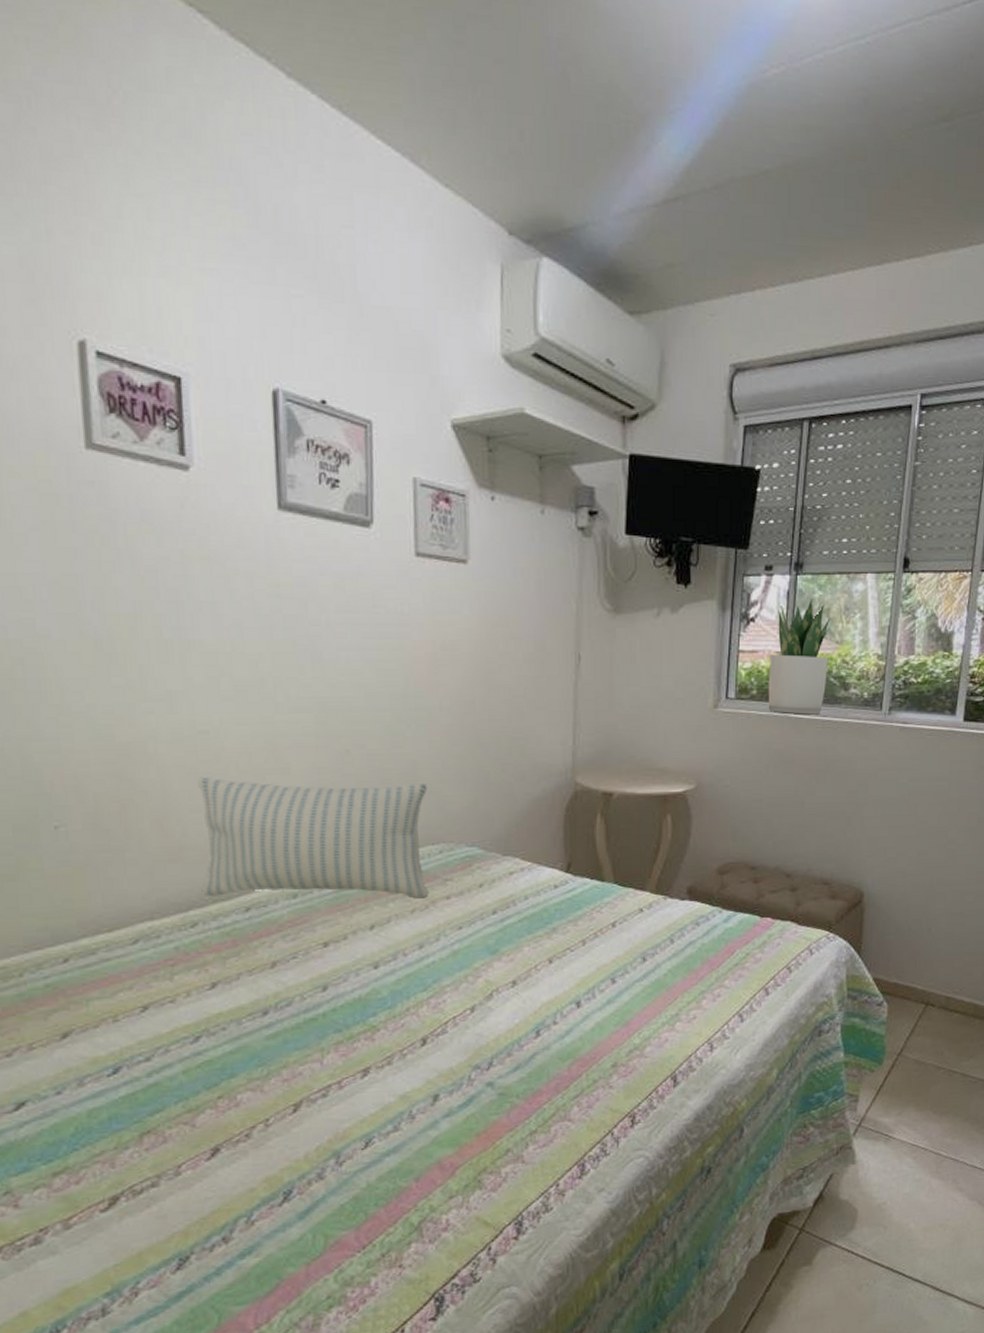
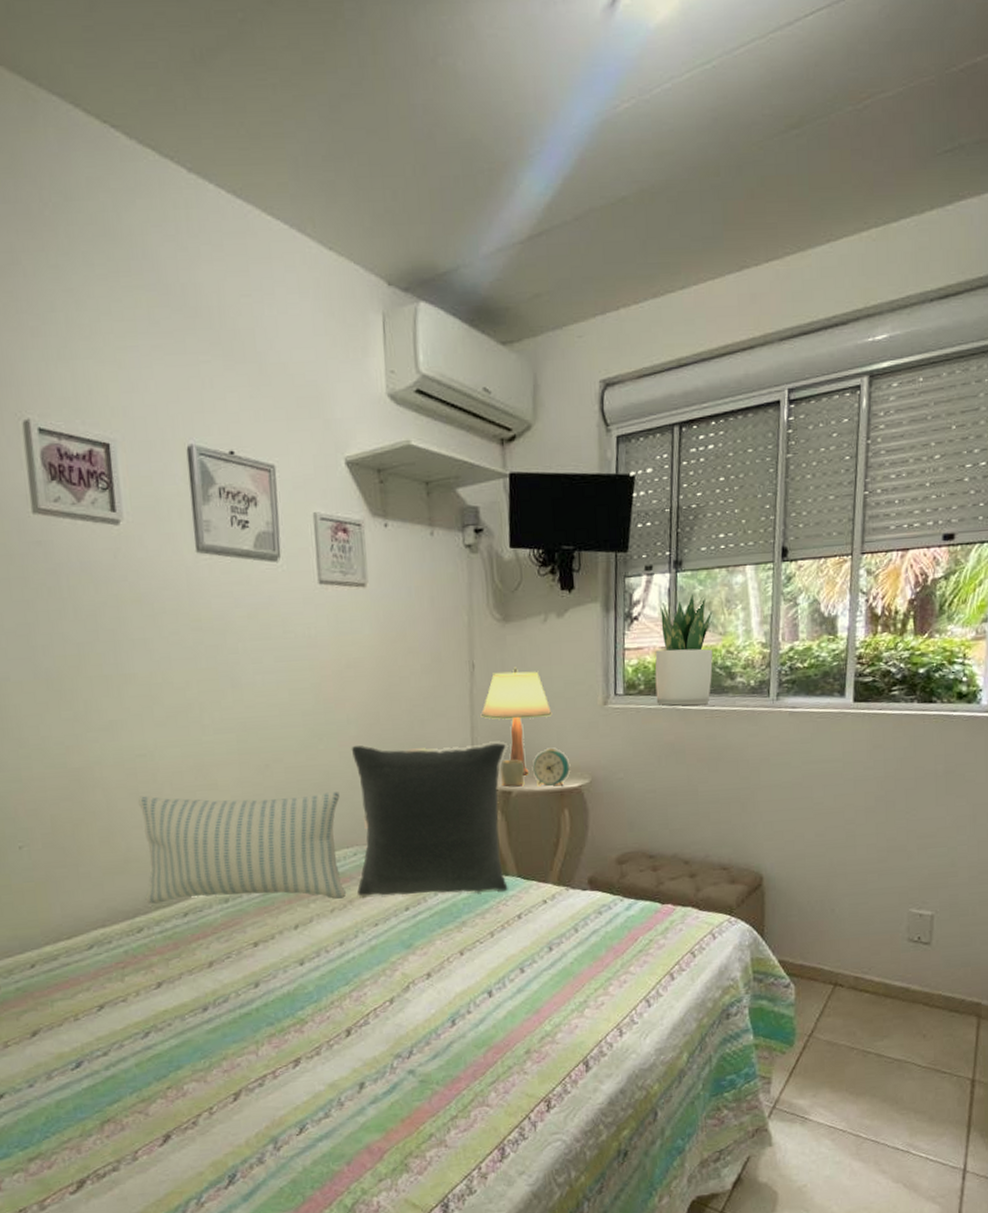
pillow: none [442,736,609,898] -> present [351,743,508,897]
table lamp: none [586,663,659,777] -> present [482,668,551,776]
mug: none [602,759,627,788] -> present [500,759,524,786]
alarm clock: none [637,749,675,790] -> present [533,747,570,786]

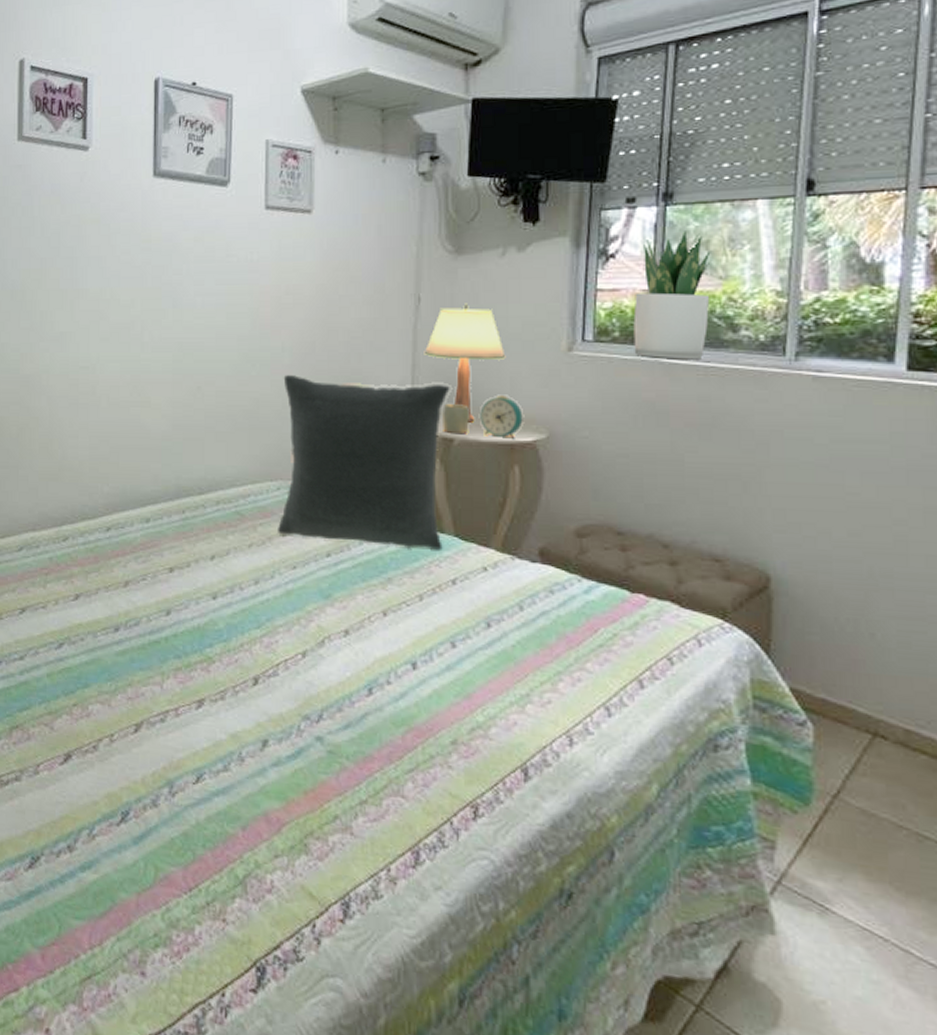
pillow: present [138,791,346,904] -> none [74,407,268,534]

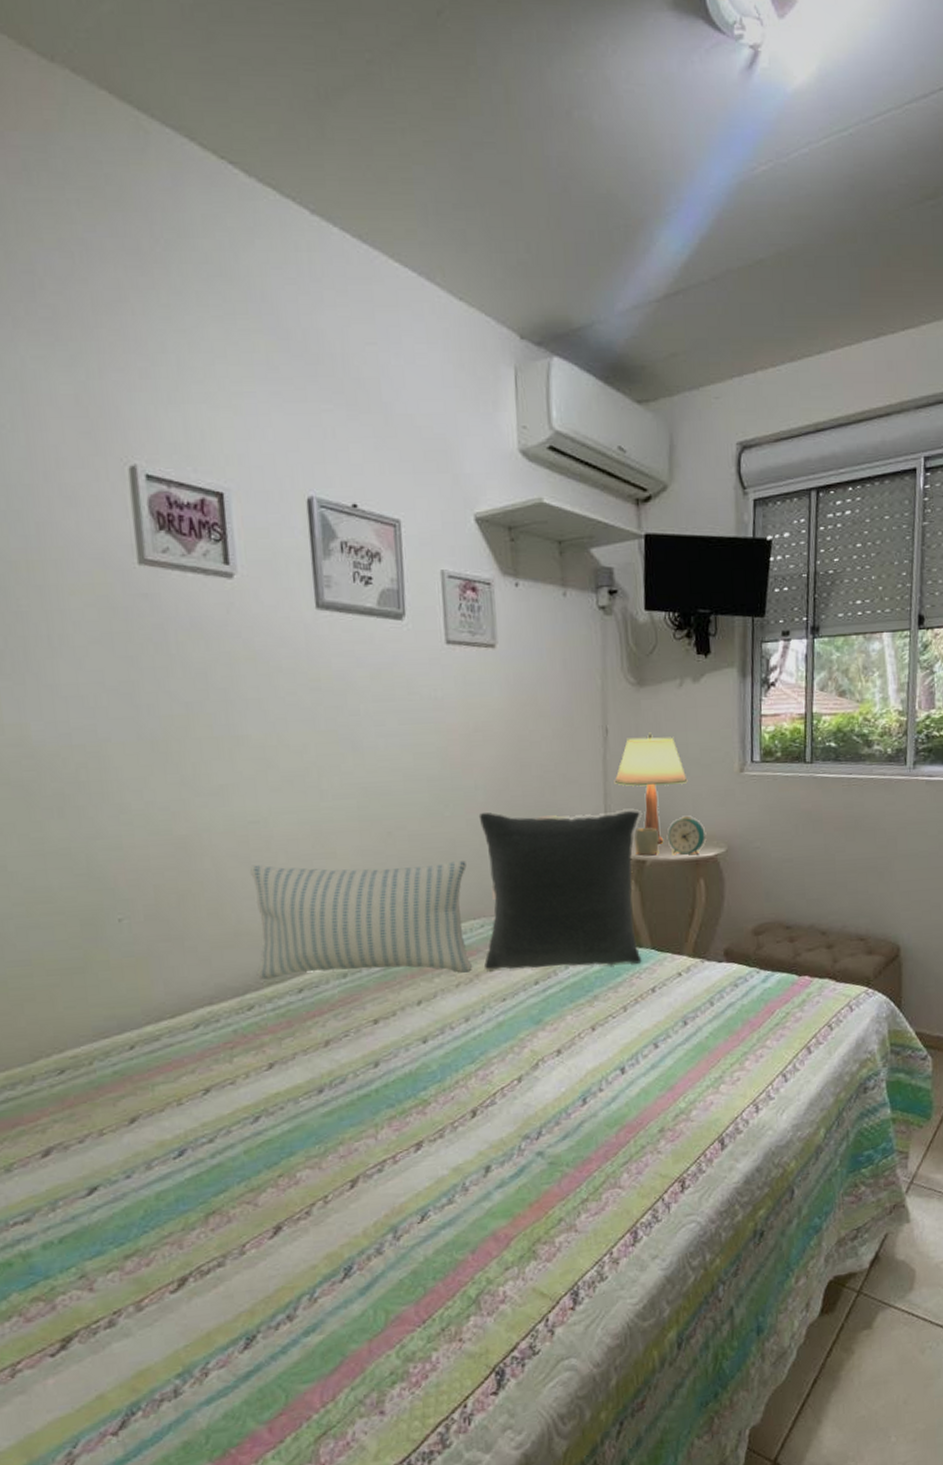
pillow: none [74,407,268,534] -> present [250,860,472,980]
planter: present [633,231,711,360] -> none [792,660,850,774]

